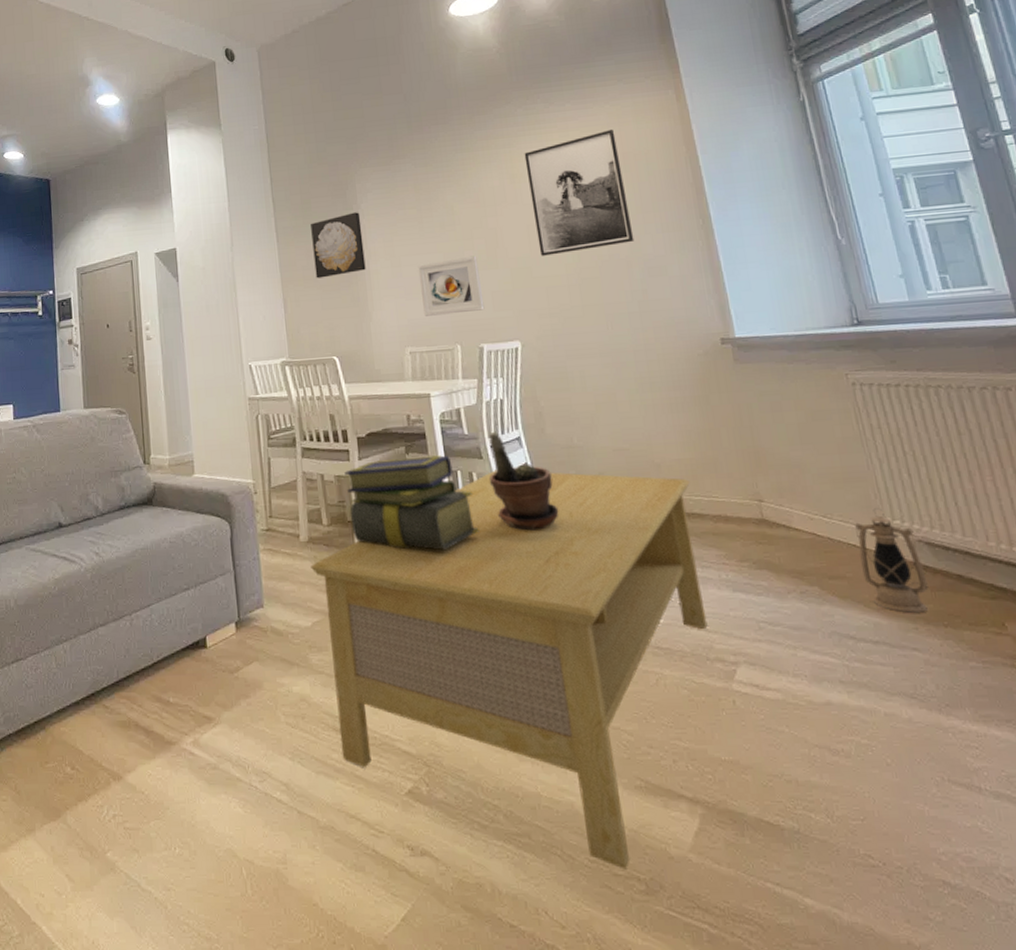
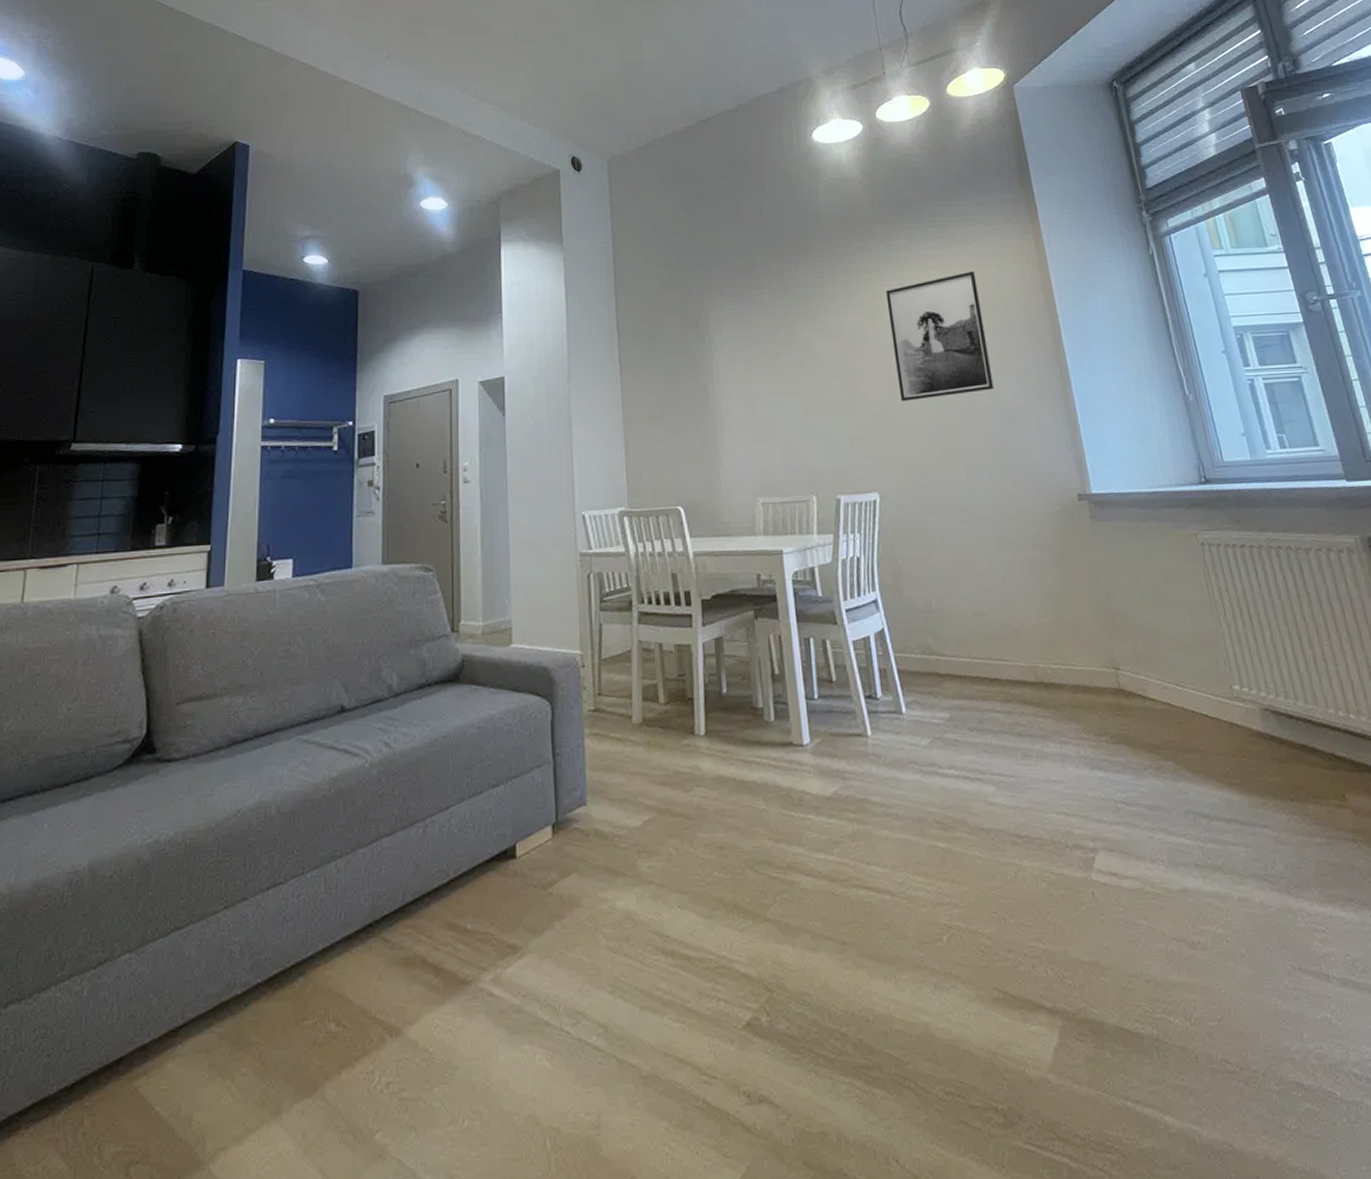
wall art: present [310,212,366,279] -> none [658,345,717,417]
coffee table: present [310,470,708,870] -> none [643,637,1067,1100]
stack of books: present [344,455,479,550] -> none [686,620,832,730]
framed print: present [417,255,485,316] -> none [773,398,843,463]
potted plant: present [489,431,559,531] -> none [843,593,916,706]
lantern: present [855,508,929,613] -> none [1206,675,1276,787]

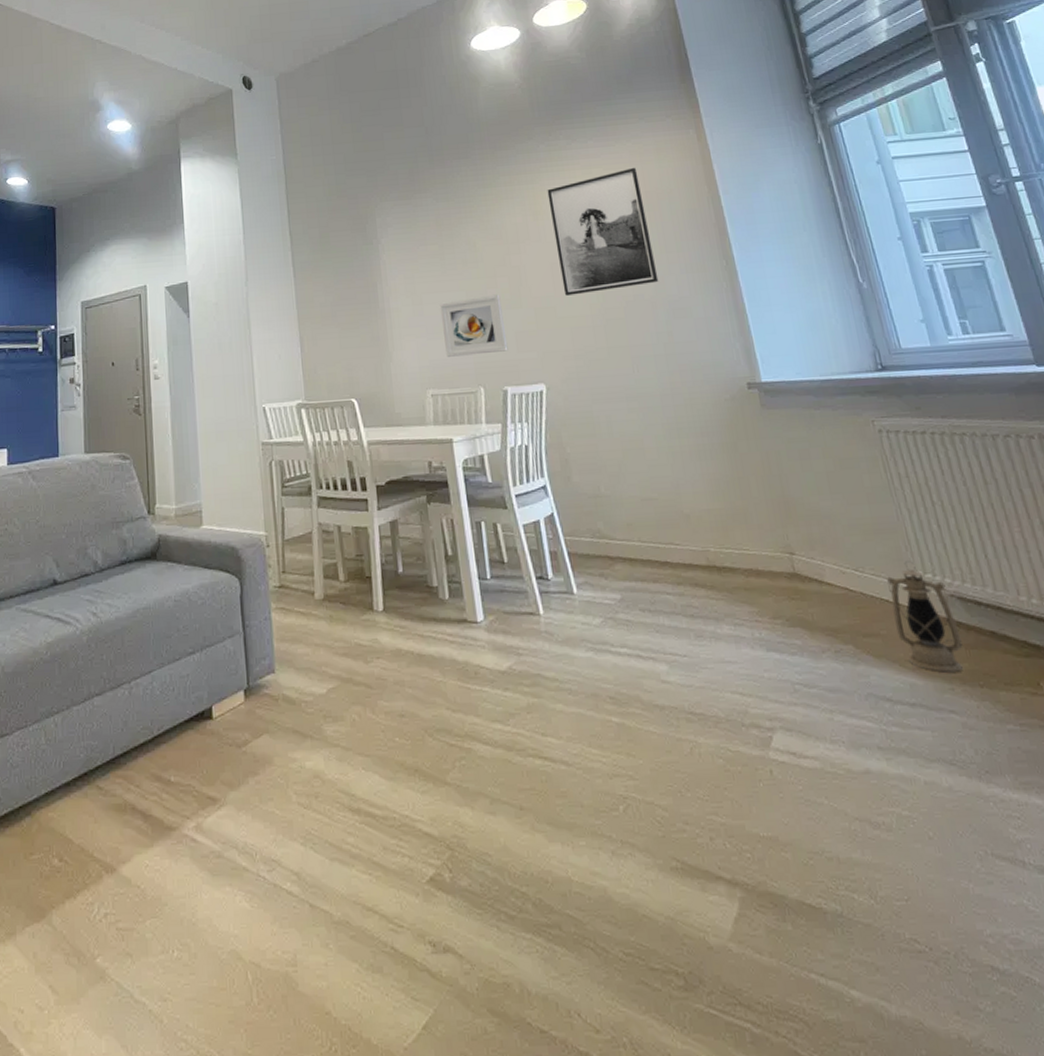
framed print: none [773,398,843,463] -> present [439,294,509,357]
lantern: none [1206,675,1276,787] -> present [887,561,963,673]

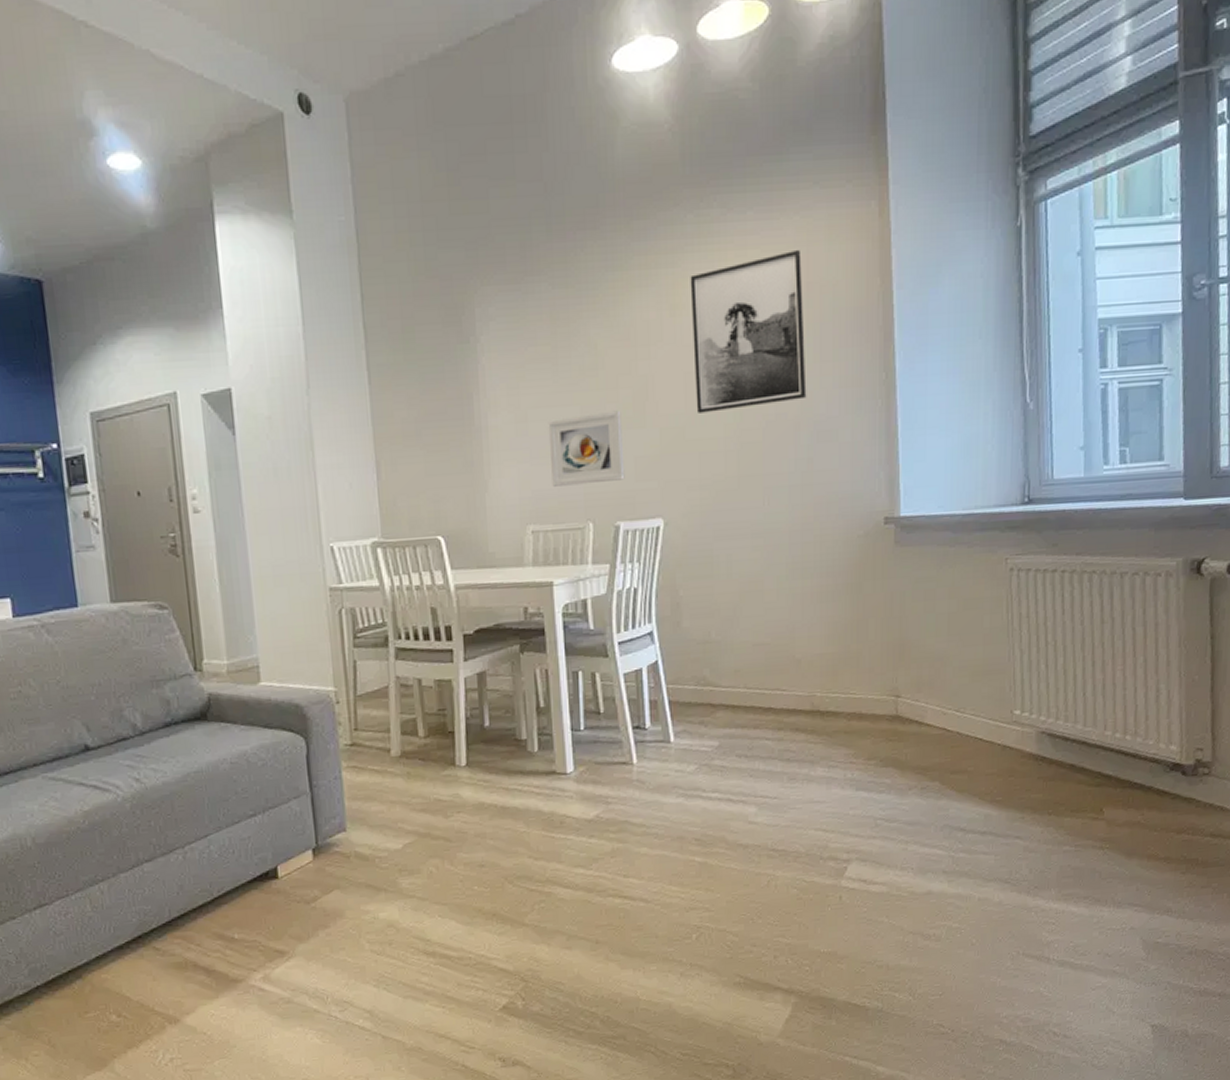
lantern: present [887,561,963,673] -> none [984,700,1042,804]

